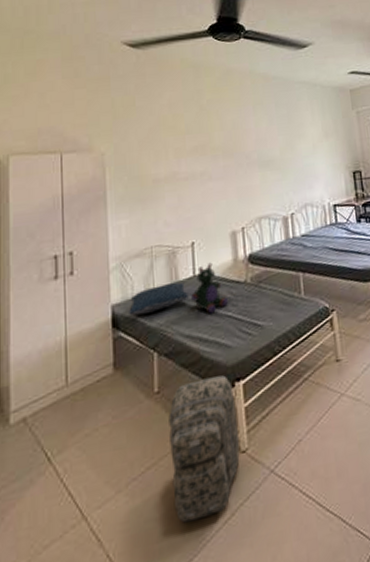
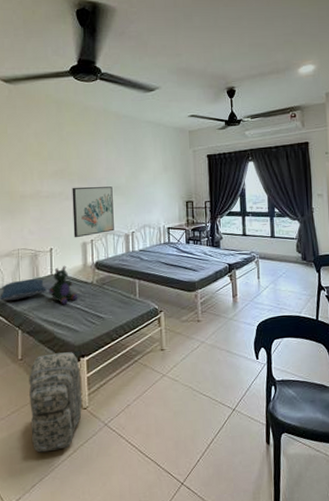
wall art: none [216,160,270,227] -> present [72,186,114,238]

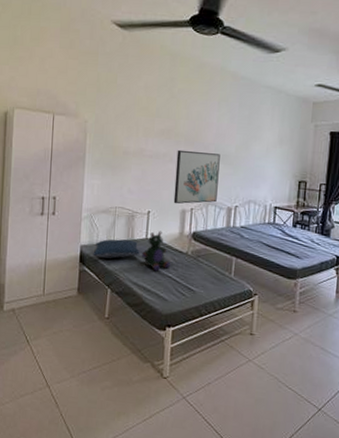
backpack: present [29,352,83,453] -> none [110,317,164,413]

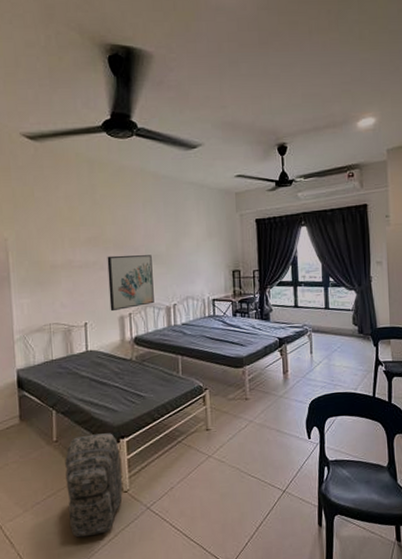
pillow: present [93,239,140,259] -> none [31,355,82,380]
backpack: none [110,317,164,413] -> present [65,433,123,538]
stuffed bear: present [141,230,171,272] -> none [83,341,117,384]

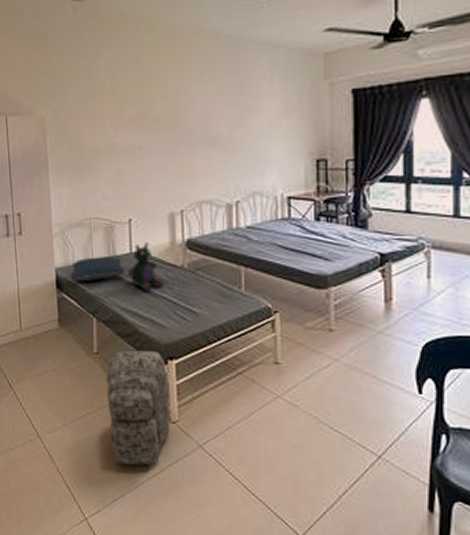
pillow: none [31,355,82,380] -> present [70,257,125,282]
stuffed bear: none [83,341,117,384] -> present [127,242,165,292]
wall art: present [107,255,154,312] -> none [155,137,212,207]

